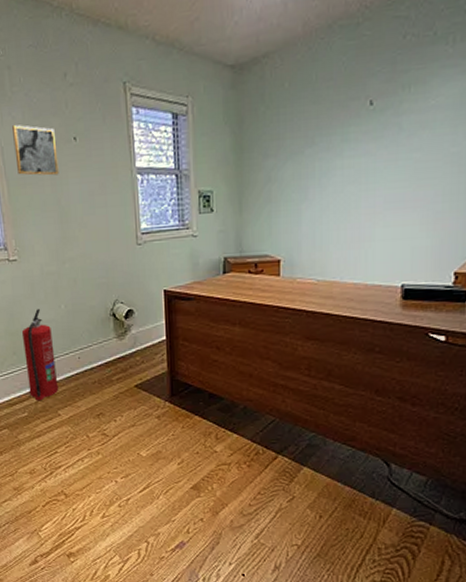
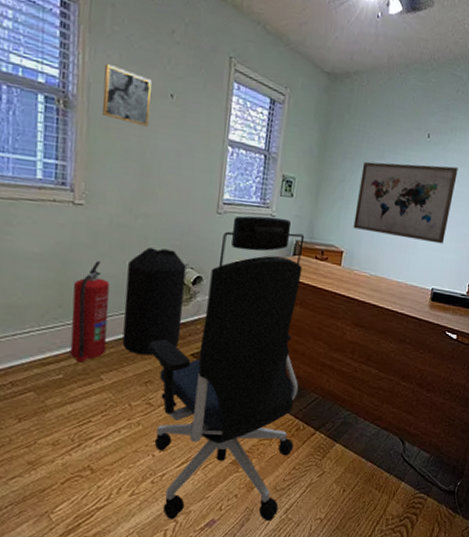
trash can: none [63,288,122,390] -> present [122,247,187,356]
office chair: none [93,236,255,546] -> present [147,215,305,522]
wall art: none [288,131,419,233] -> present [353,162,458,244]

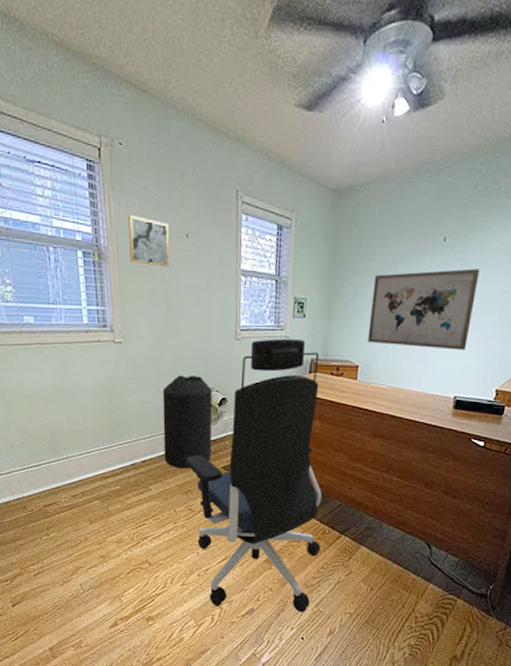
fire extinguisher: present [69,261,110,363] -> none [120,390,152,476]

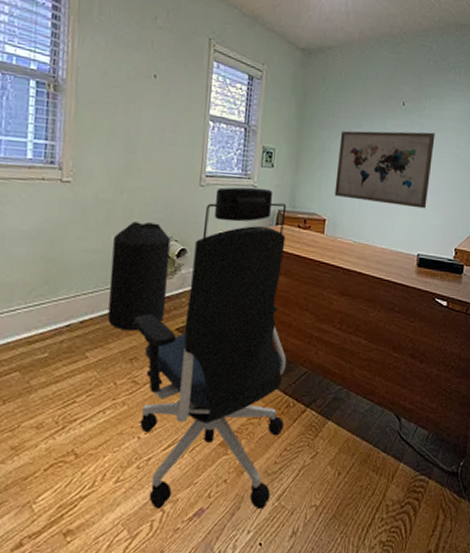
wall art: present [129,215,170,267] -> none [90,50,136,106]

